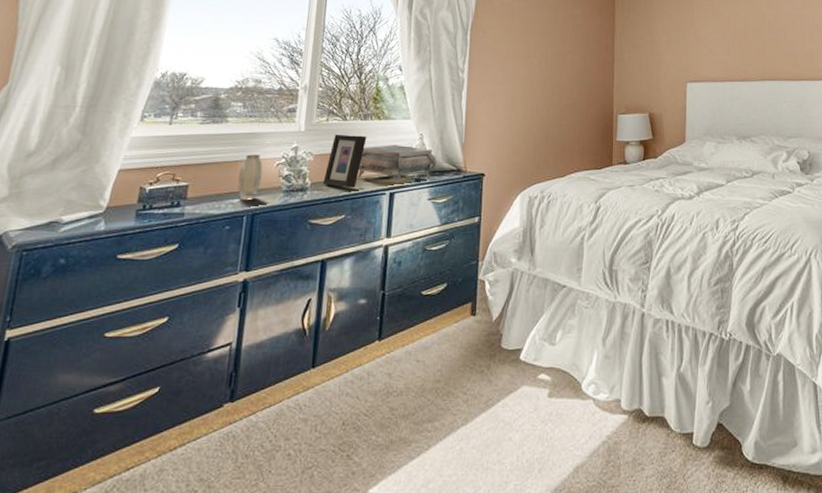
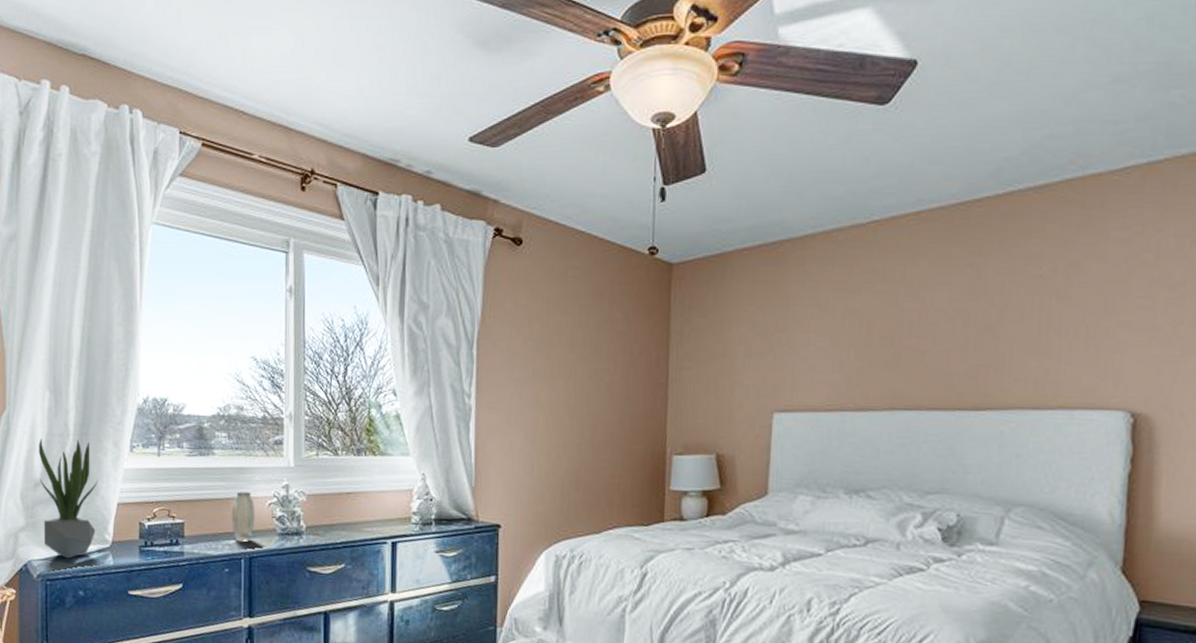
potted plant: none [27,110,102,227] -> present [38,438,99,559]
picture frame: present [322,134,367,189] -> none [318,471,362,535]
jewelry box: present [358,145,436,184] -> none [355,486,442,533]

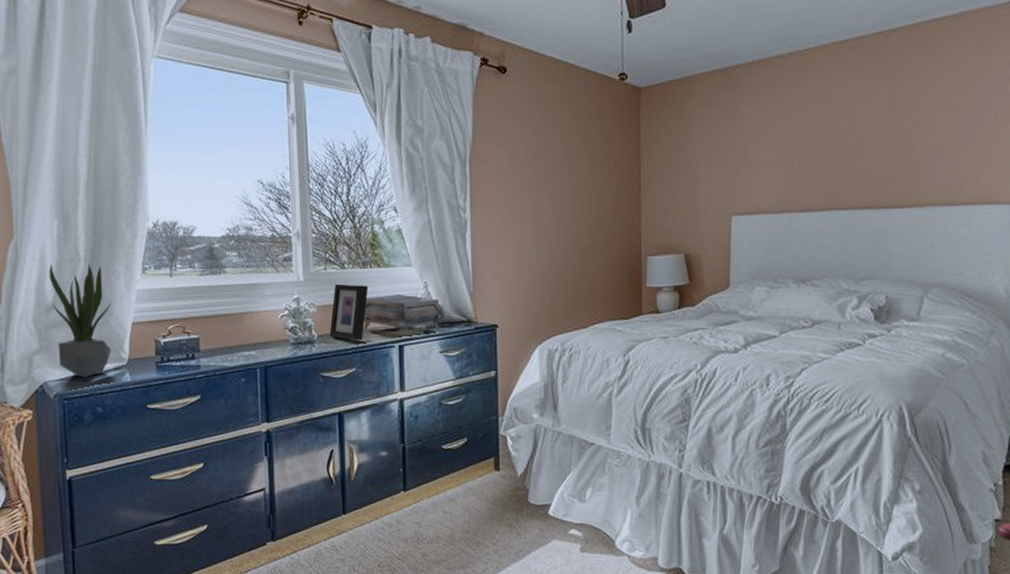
vase: present [231,491,256,542] -> none [245,306,269,353]
picture frame: none [318,471,362,535] -> present [329,283,369,341]
jewelry box: none [355,486,442,533] -> present [364,295,444,336]

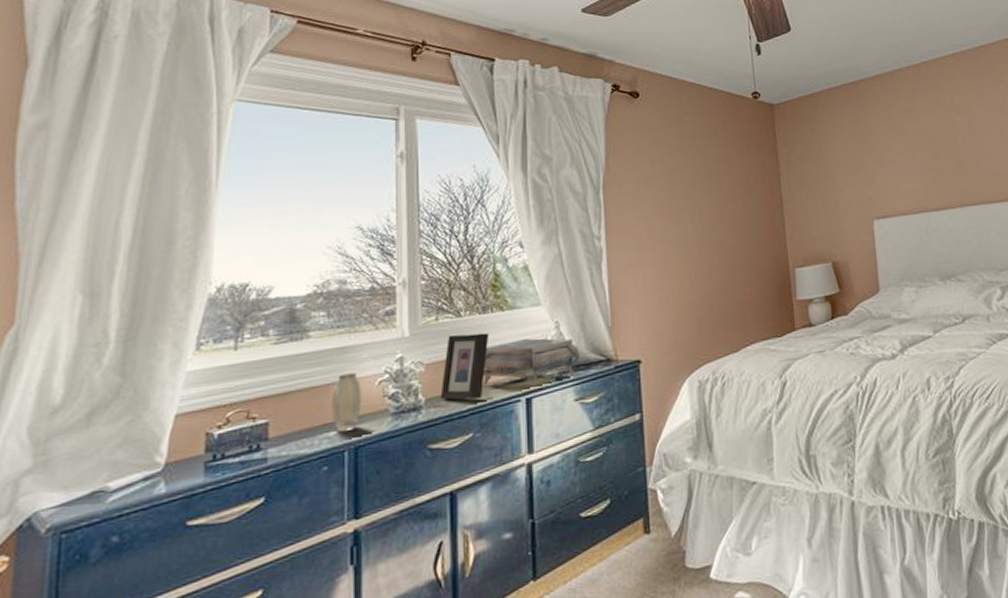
potted plant: present [49,264,112,378] -> none [59,346,149,499]
vase: none [245,306,269,353] -> present [331,373,363,433]

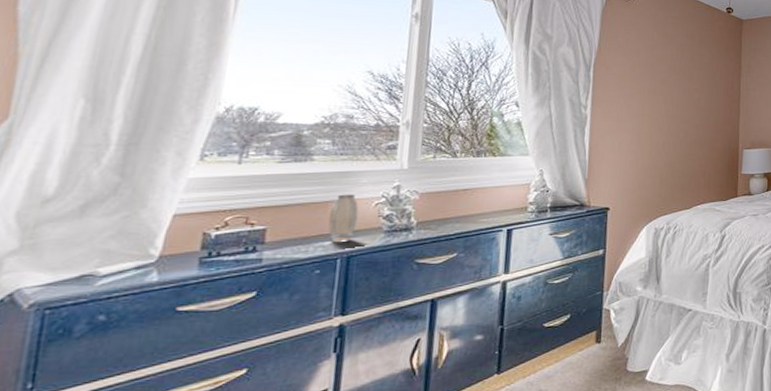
picture frame: present [440,332,489,400] -> none [430,171,481,226]
jewelry box: present [483,338,579,387] -> none [471,182,558,221]

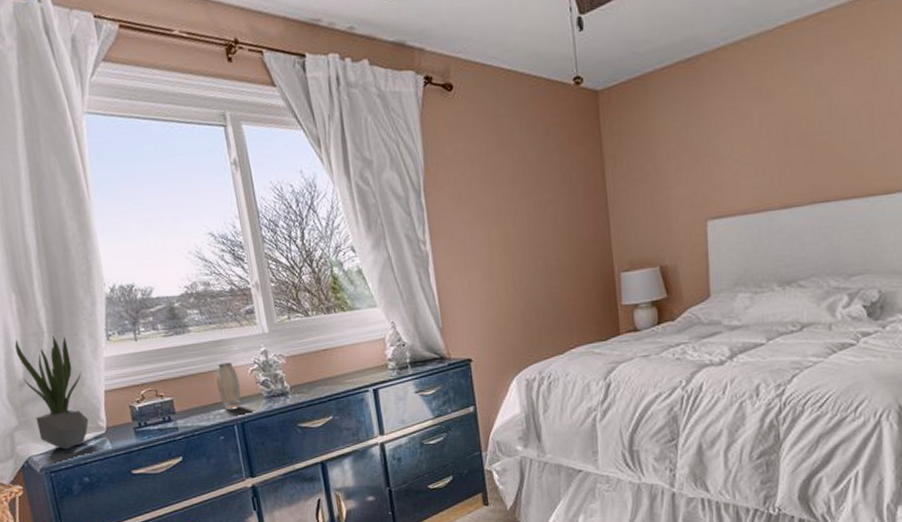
potted plant: none [48,149,148,281] -> present [14,335,89,450]

